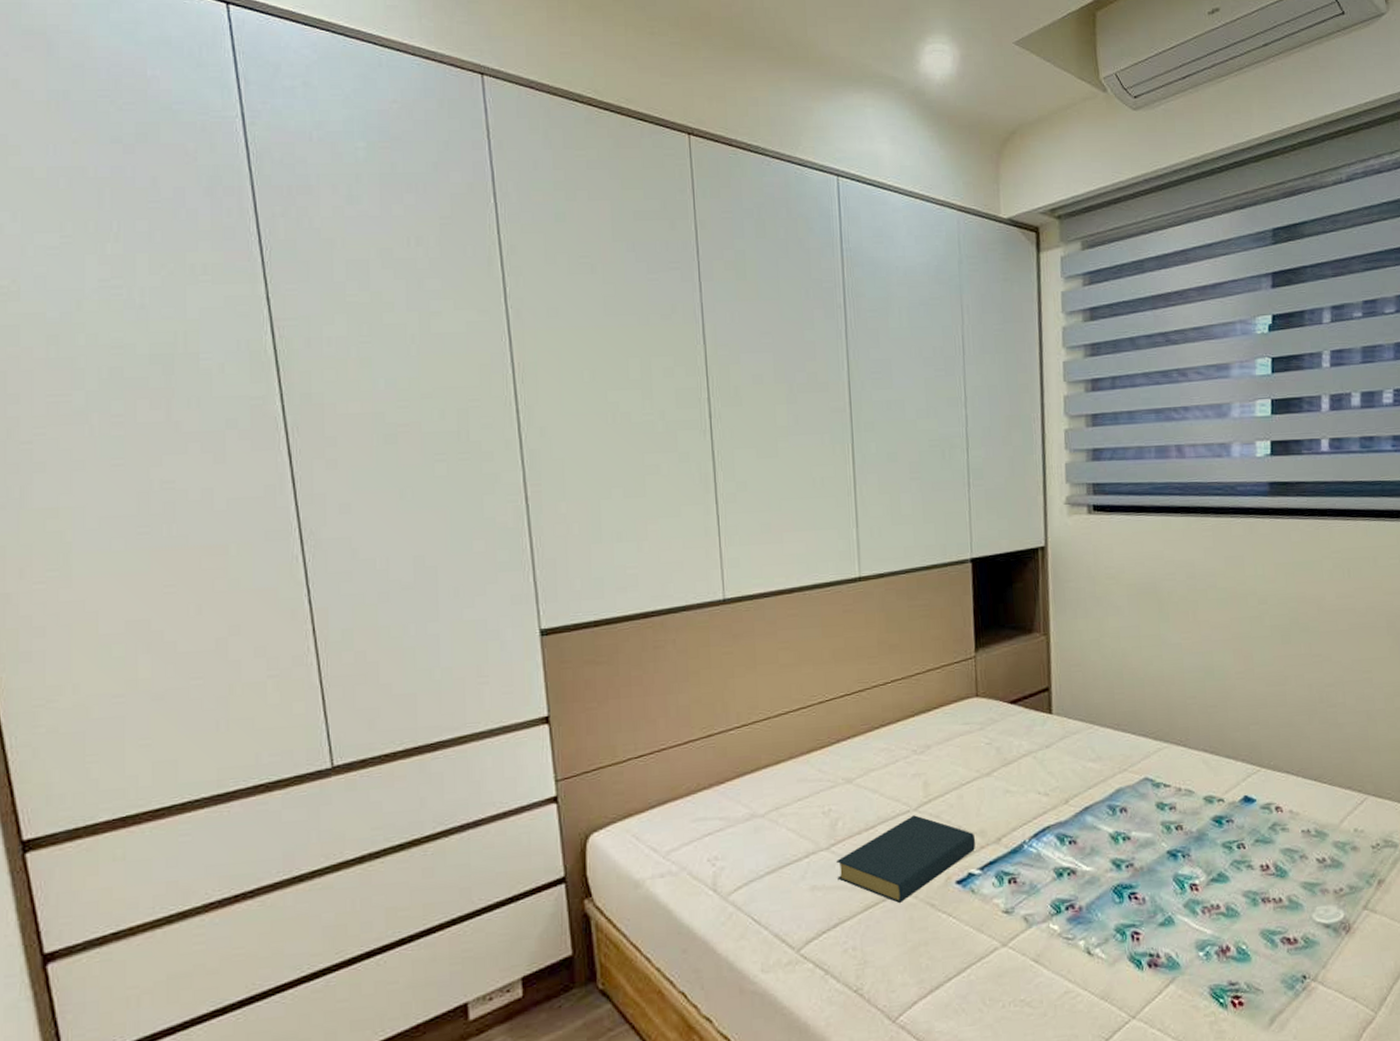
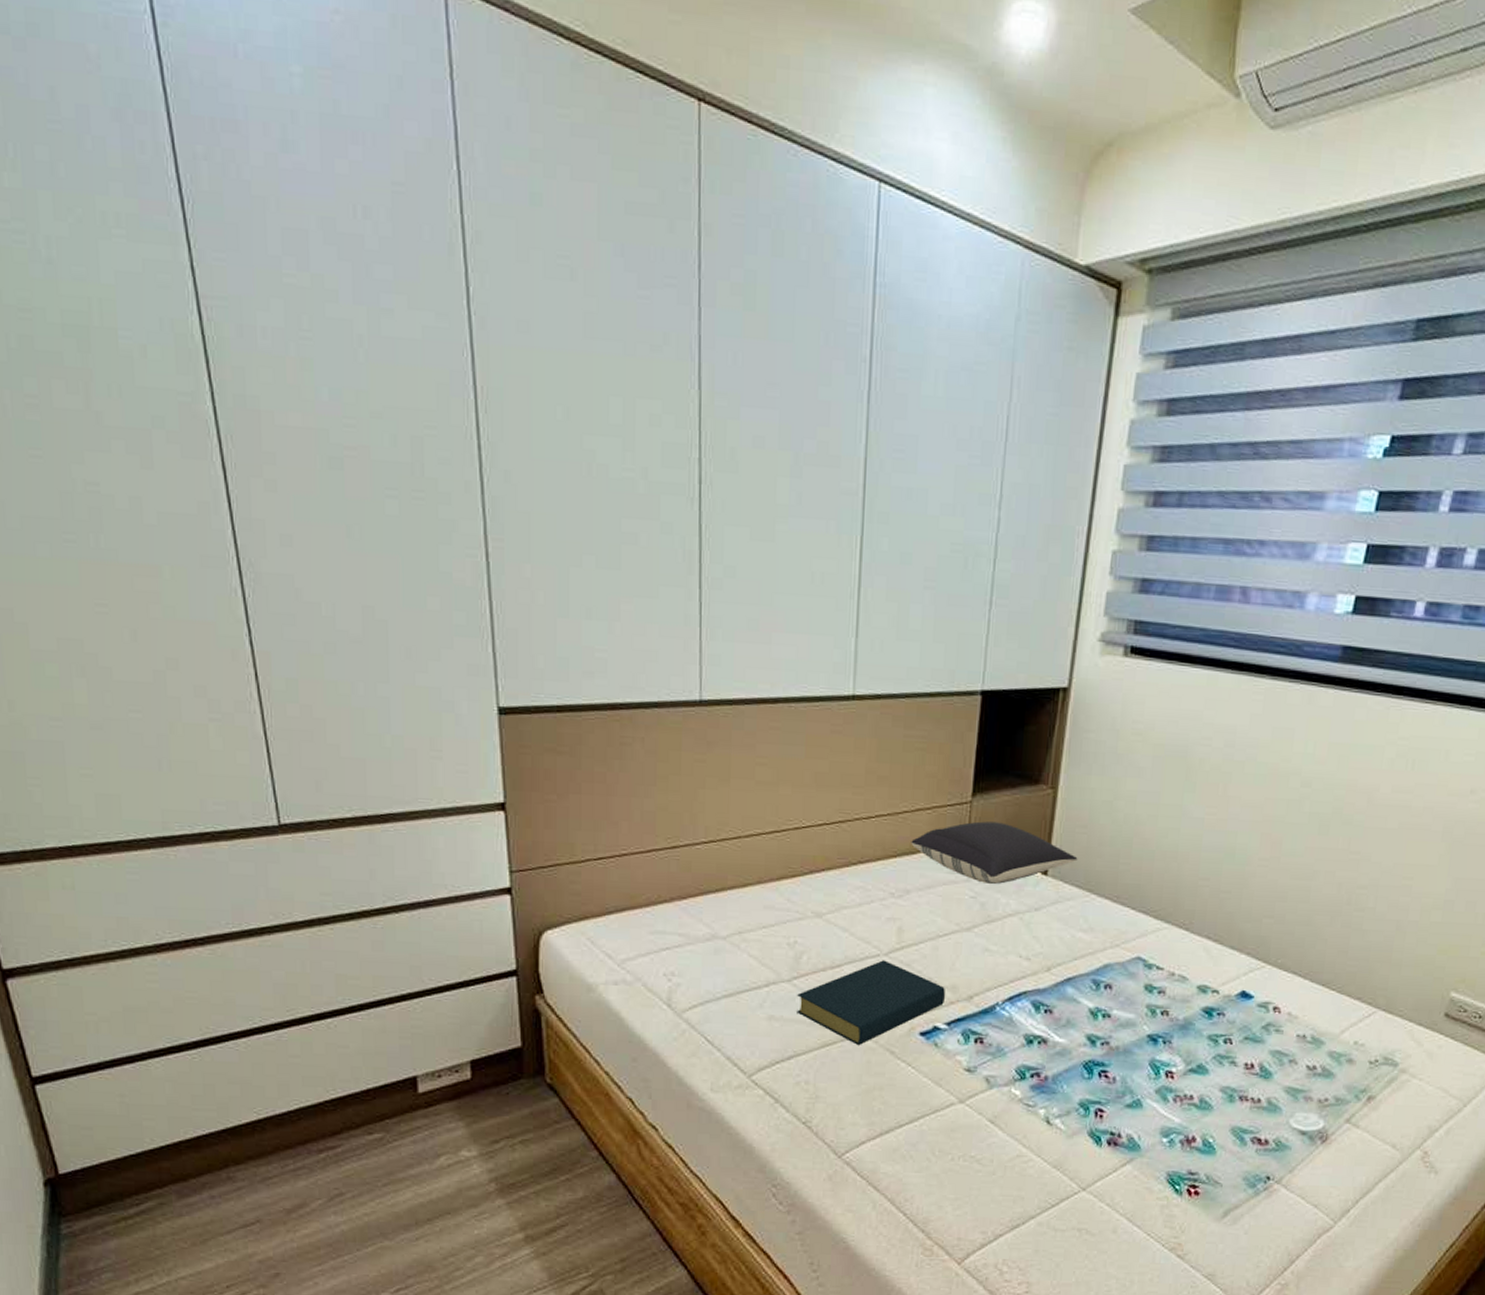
pillow: none [926,671,1077,730] -> present [911,821,1078,885]

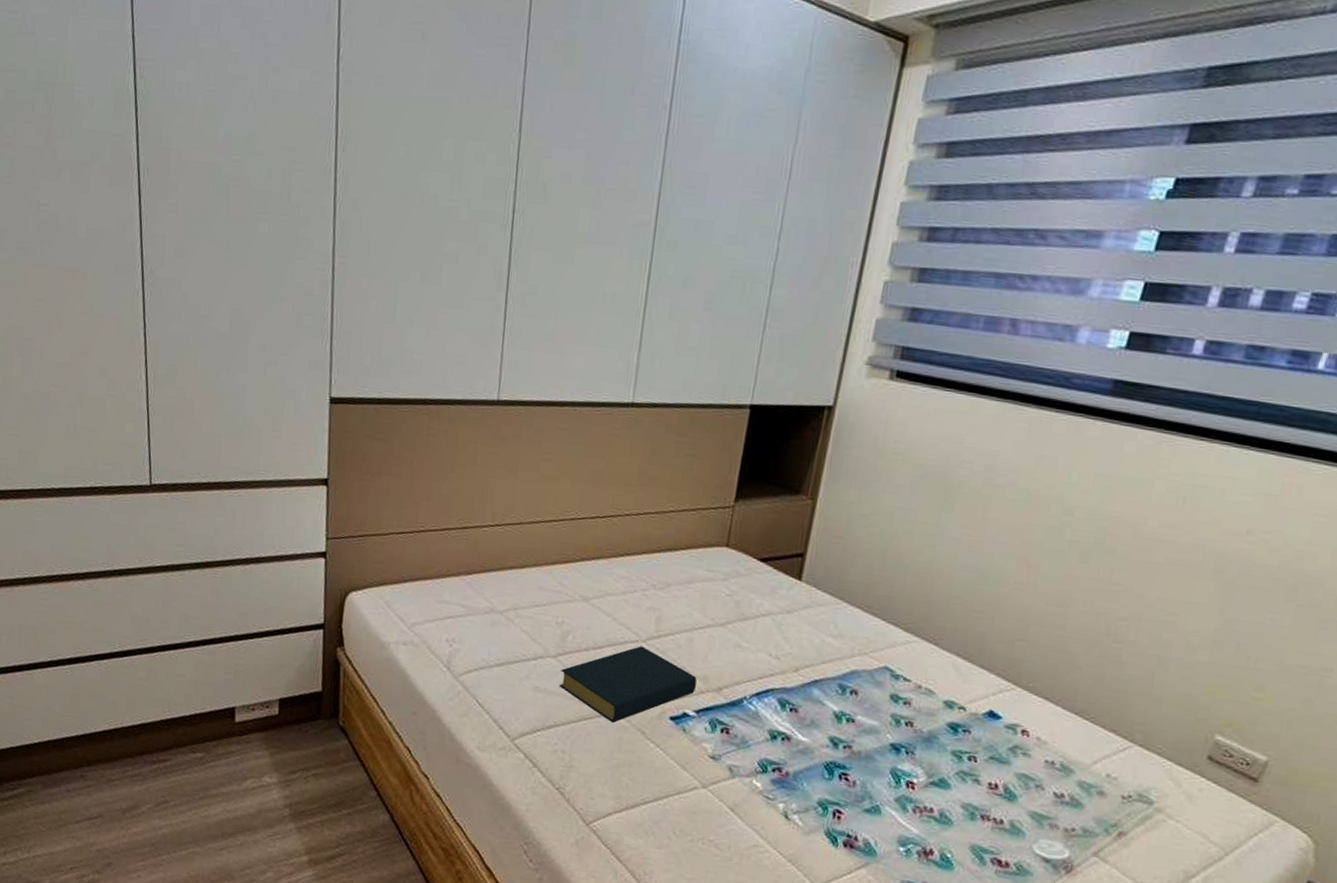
pillow: present [911,821,1078,885] -> none [675,525,832,585]

